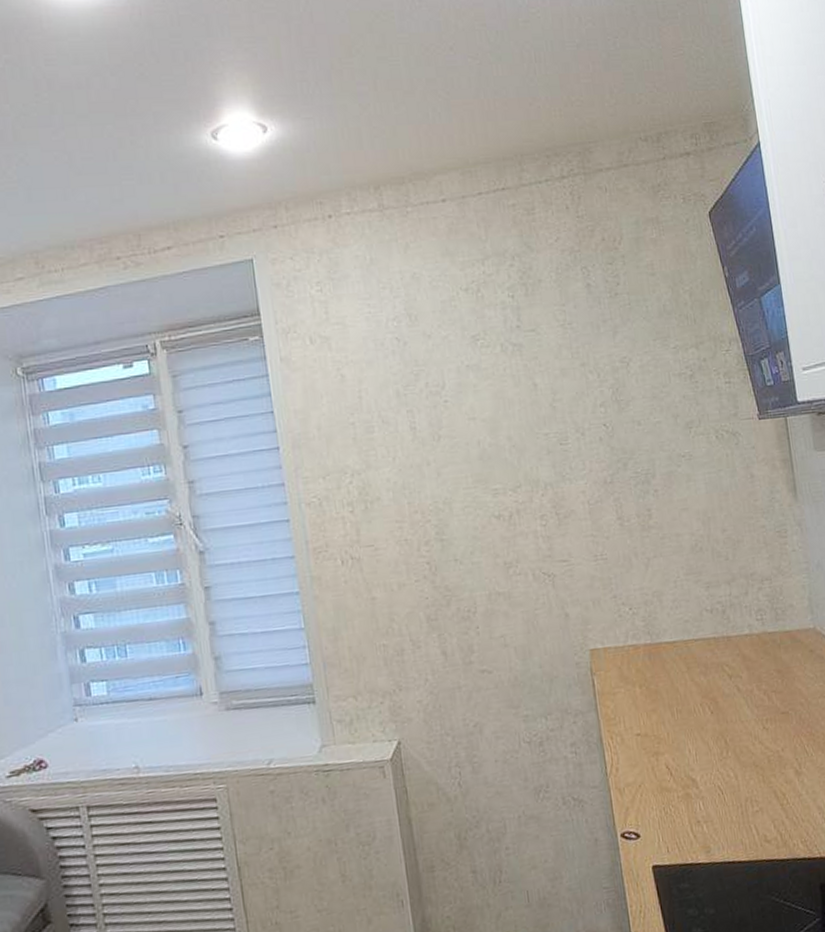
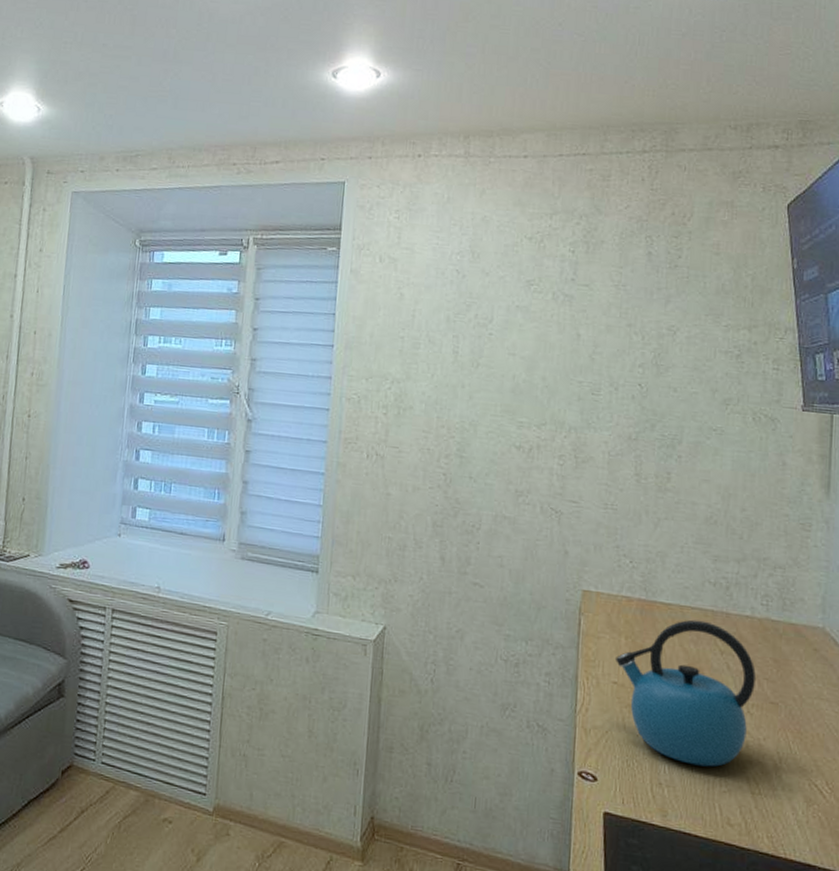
kettle: none [633,650,767,795] -> present [614,619,756,767]

